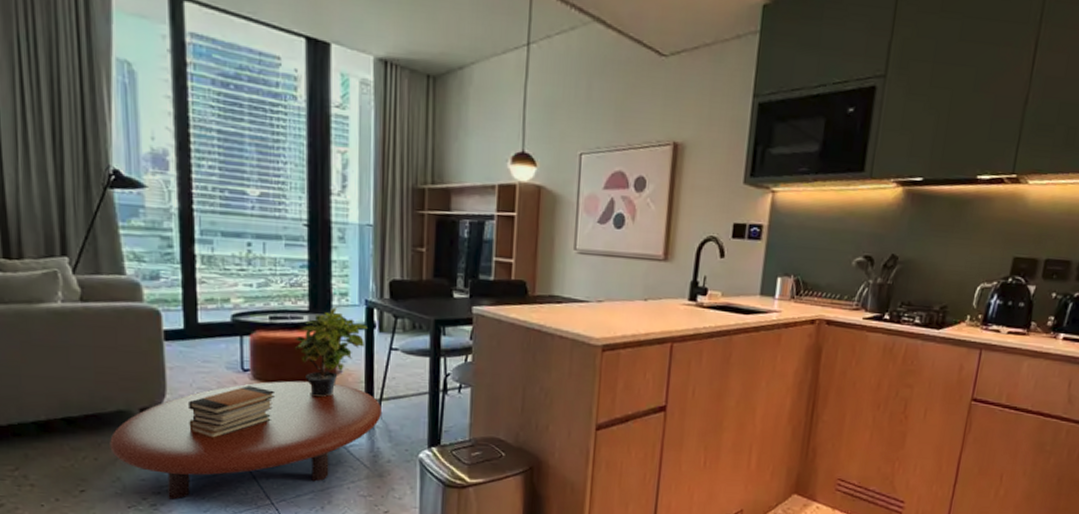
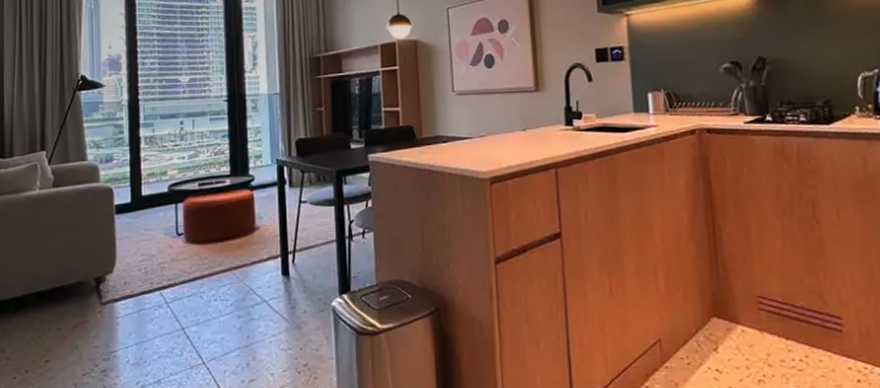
coffee table: present [110,380,383,501] -> none [70,239,297,366]
book stack: present [189,386,276,439] -> none [134,249,205,302]
potted plant: present [294,307,368,398] -> none [219,169,279,254]

